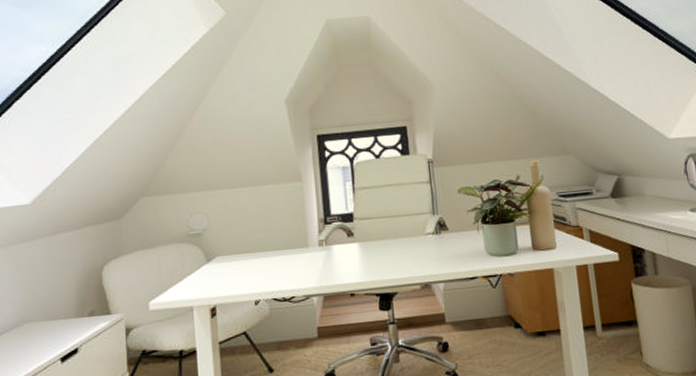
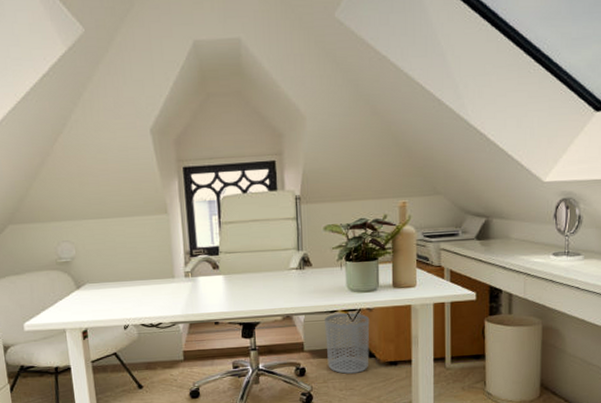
waste bin: none [465,278,515,348] -> present [325,312,370,374]

